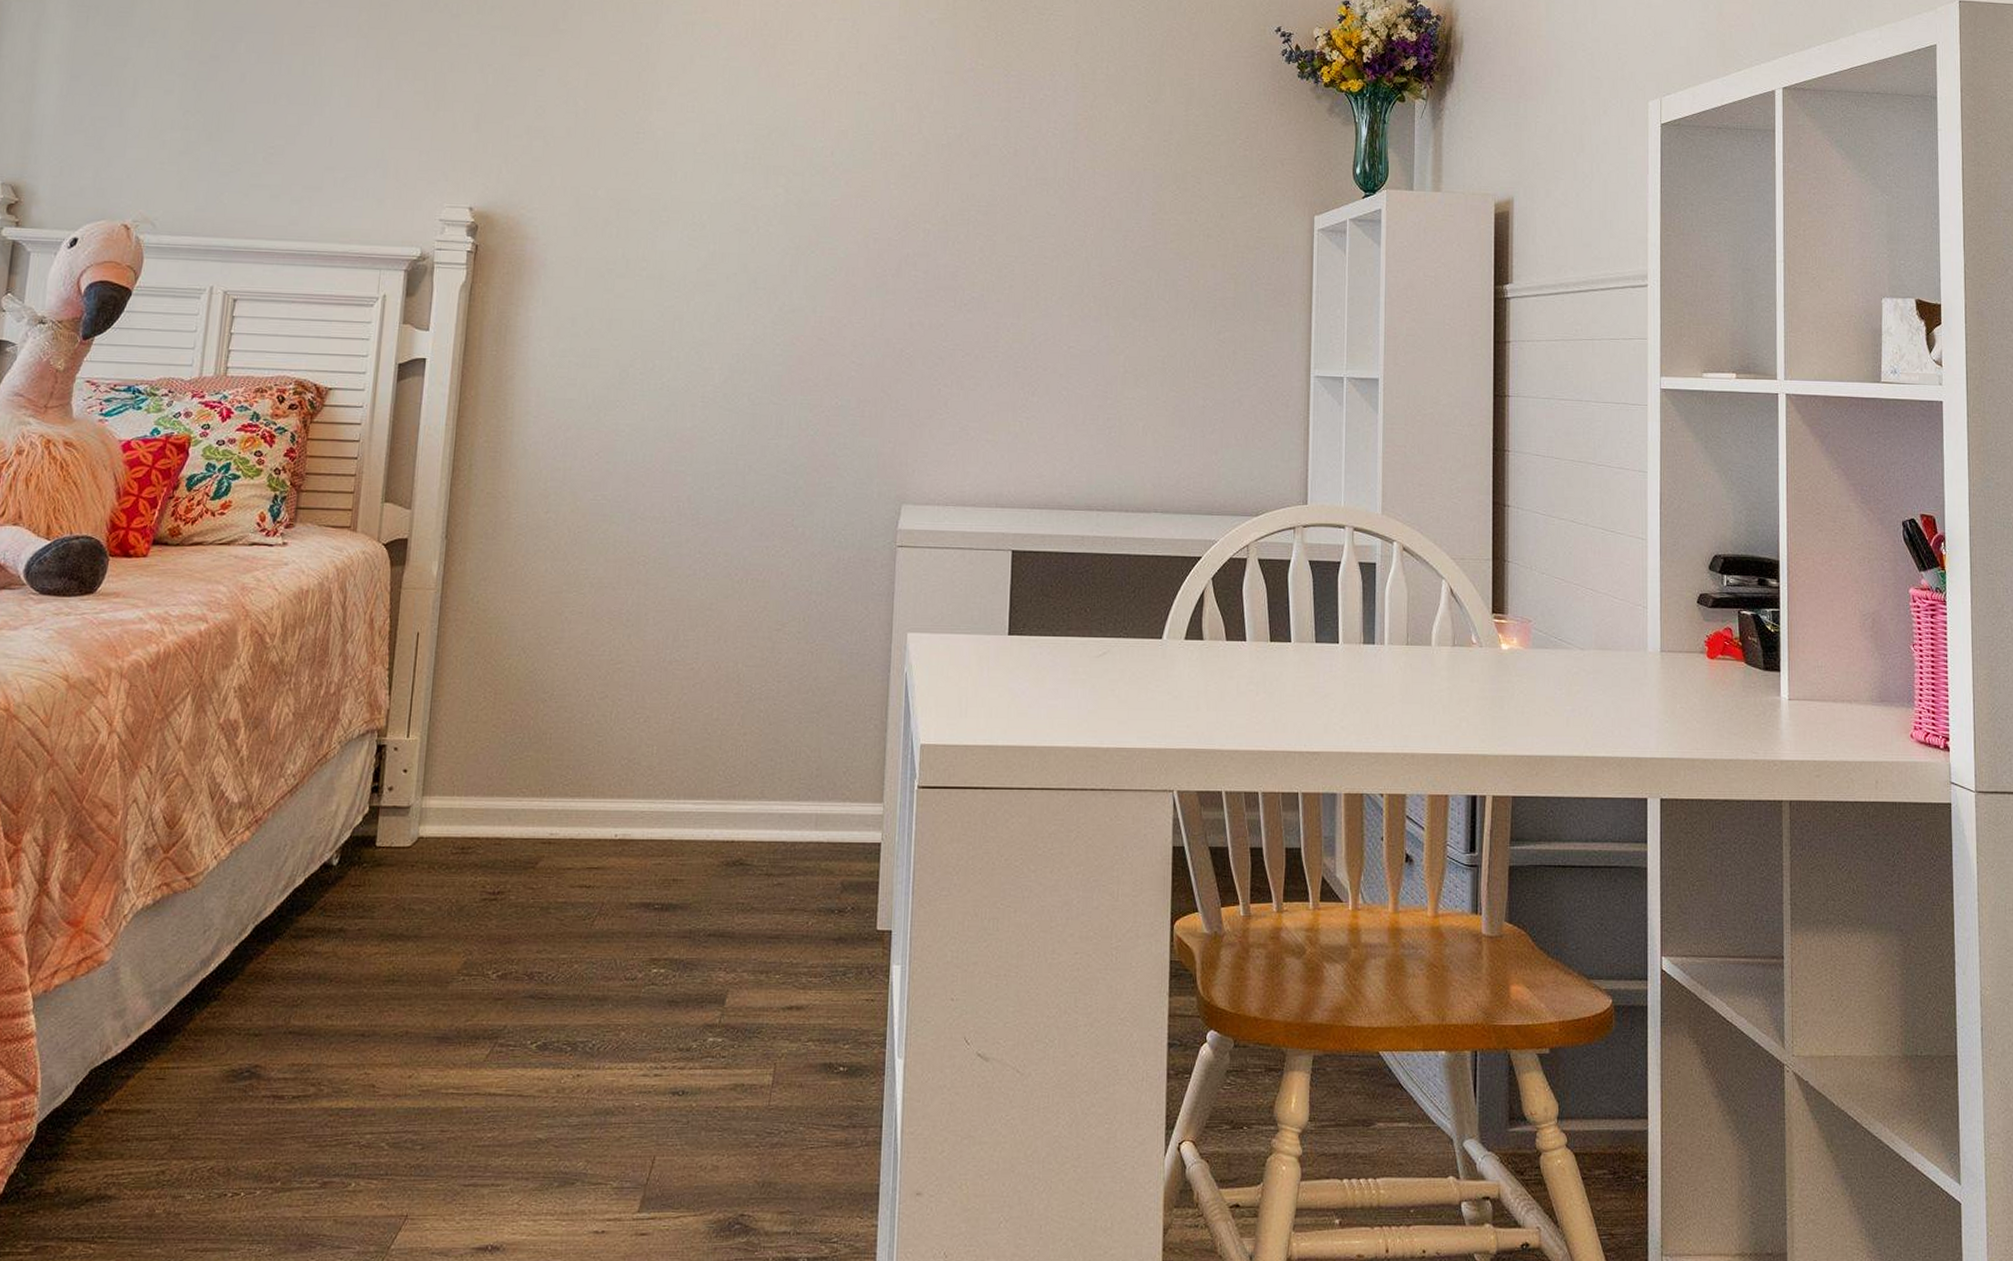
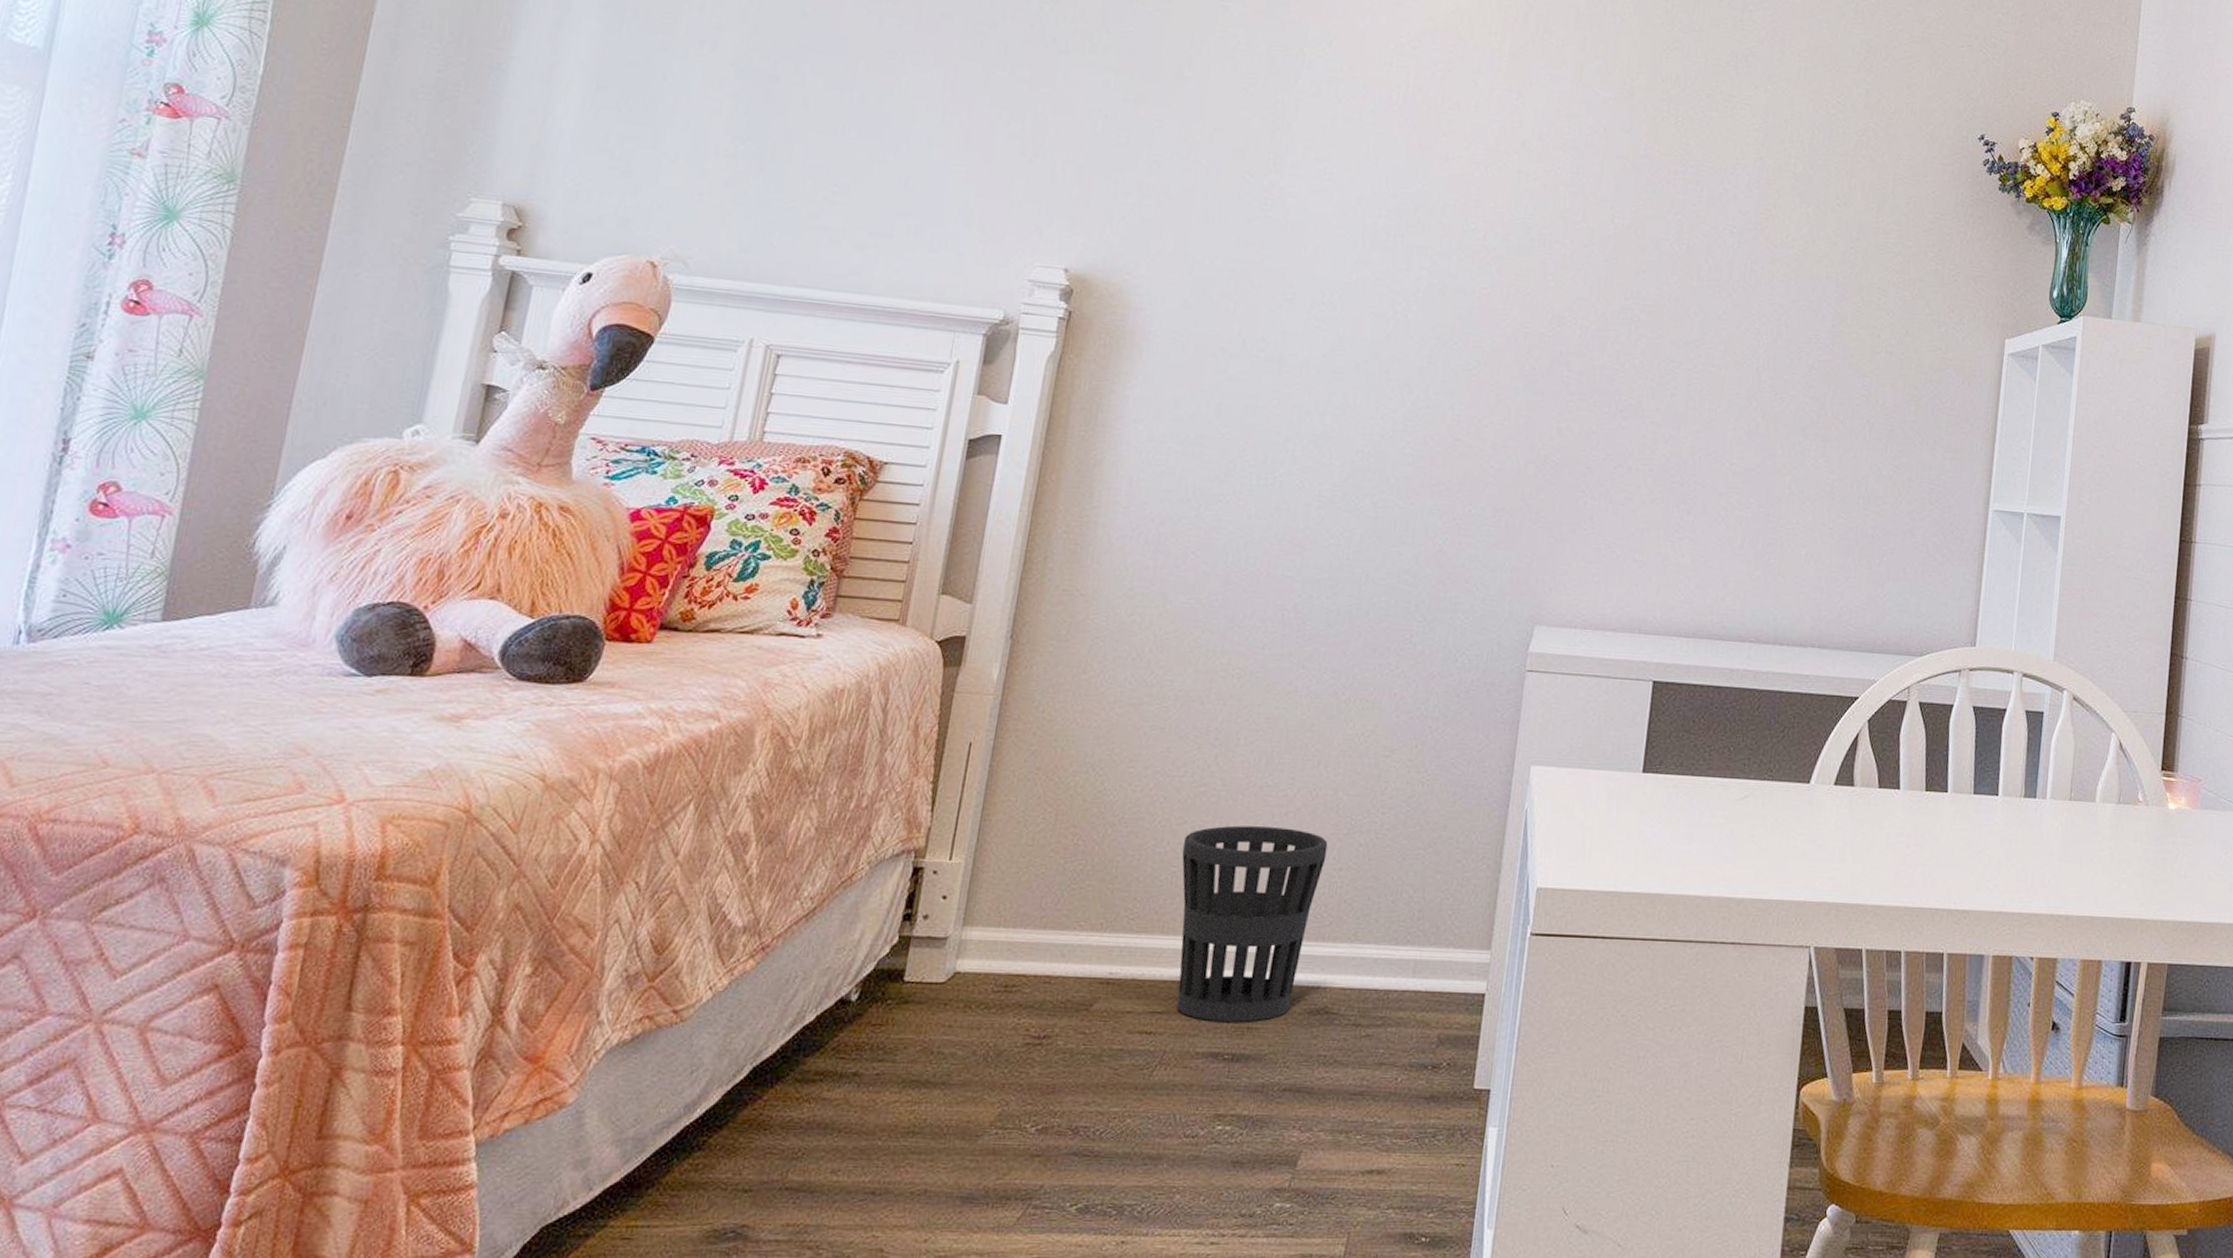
wastebasket: none [606,697,732,875] -> present [1177,825,1328,1022]

